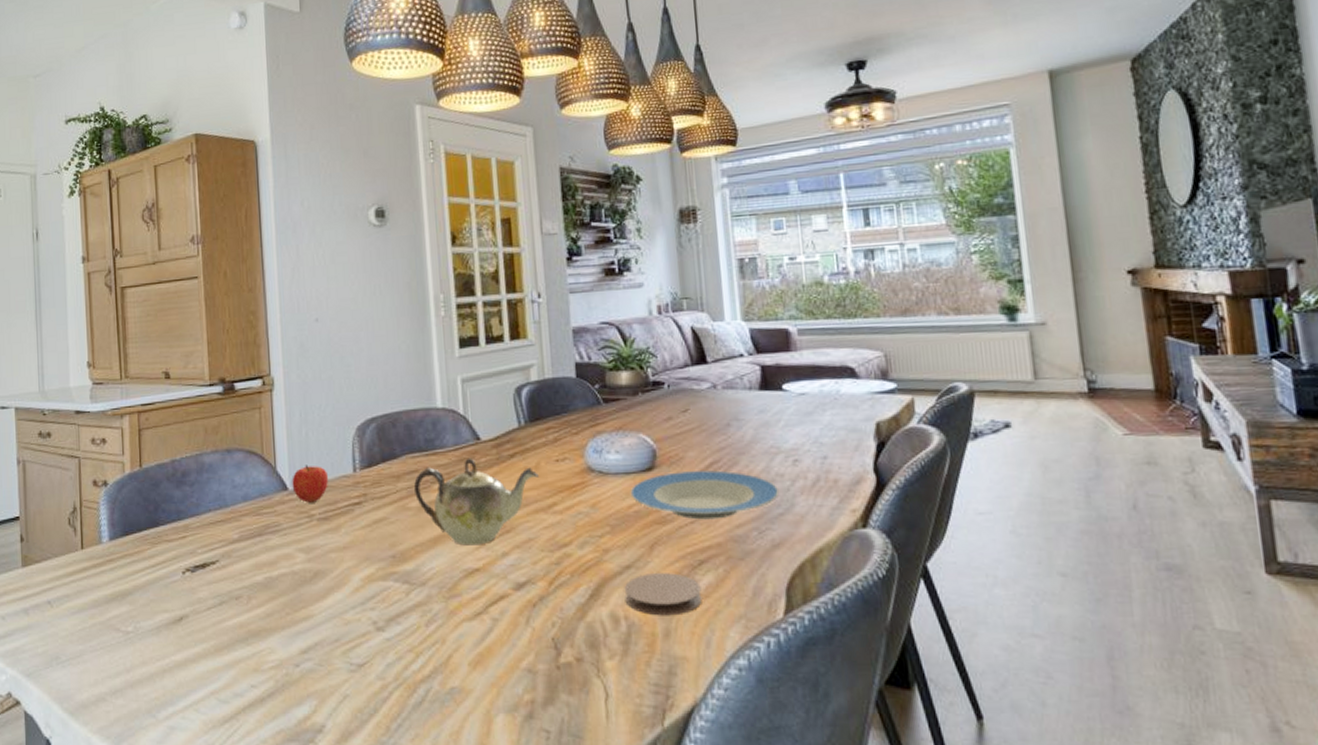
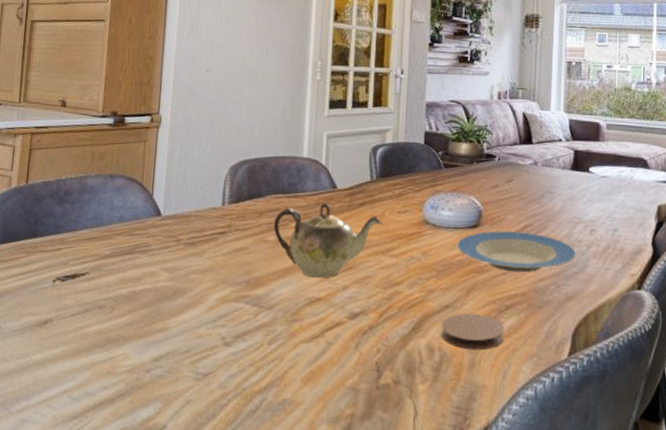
fruit: present [292,465,329,503] -> none [165,195,200,229]

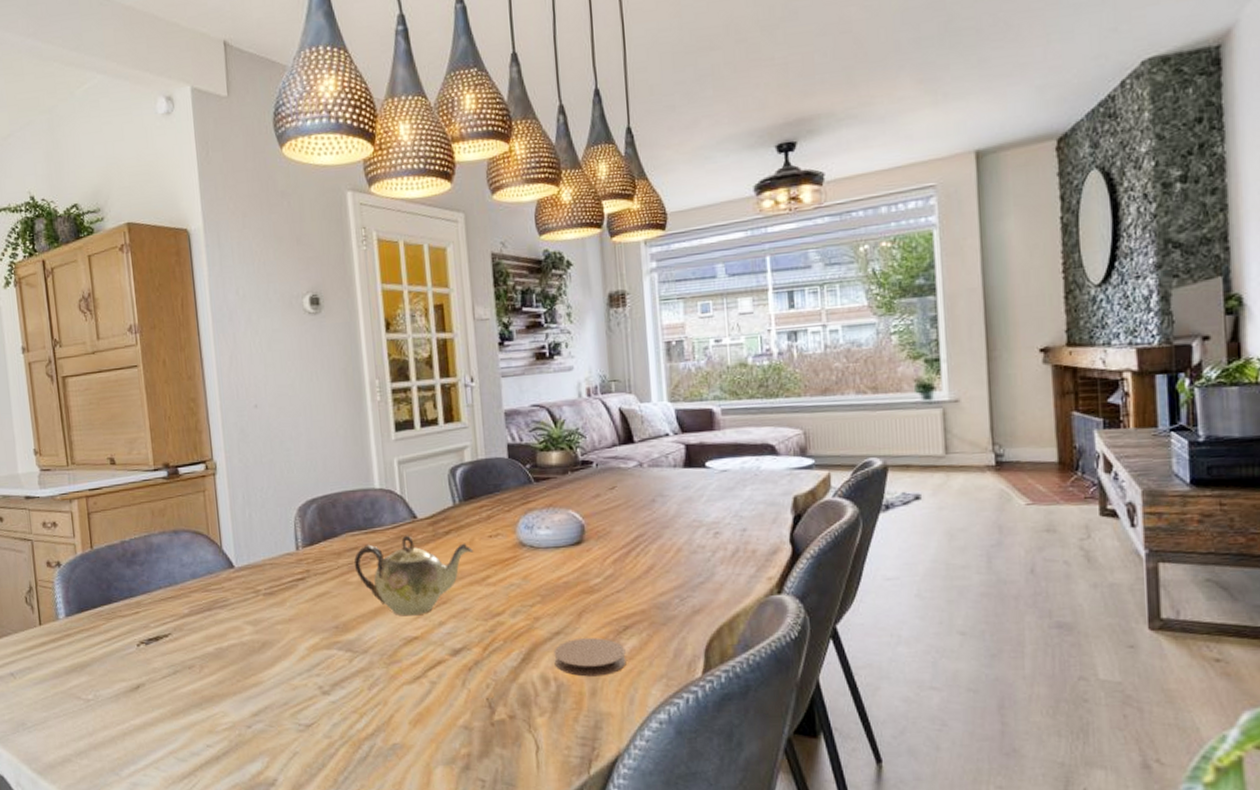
plate: present [456,231,577,273] -> none [559,543,701,589]

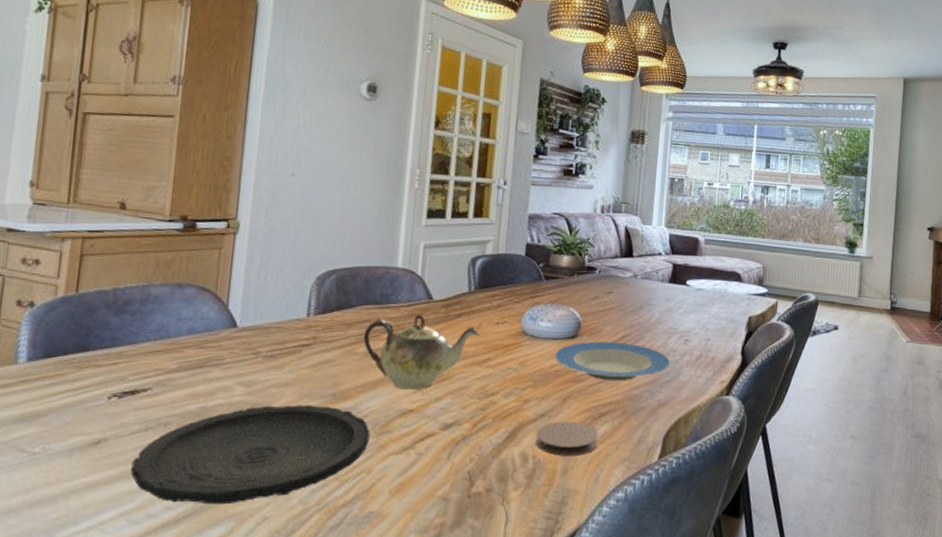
plate: none [169,639,380,742] -> present [131,405,370,505]
plate: none [559,543,701,589] -> present [554,341,671,382]

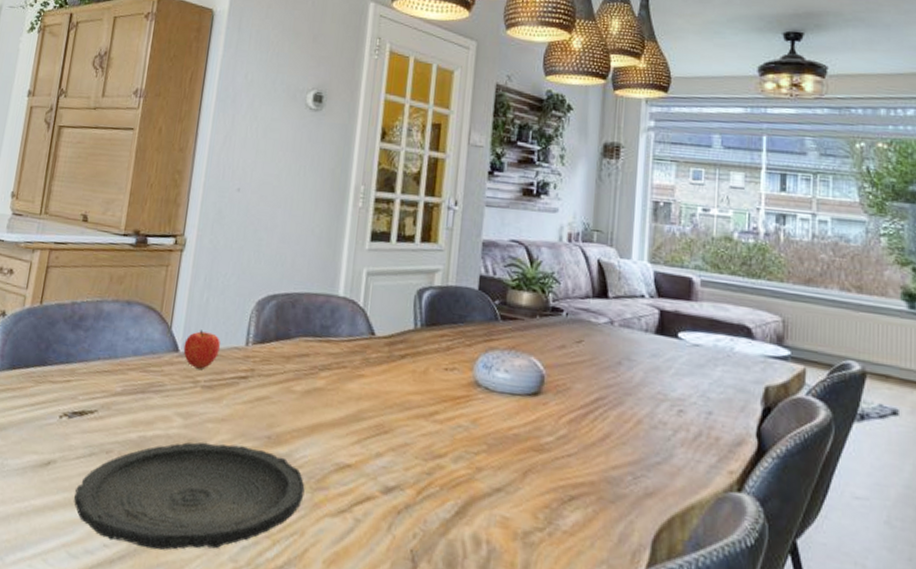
fruit: none [242,306,282,341] -> present [183,330,221,369]
teapot: present [364,314,479,390] -> none [301,351,426,441]
coaster: present [535,421,598,457] -> none [489,500,568,549]
plate: present [554,341,671,382] -> none [512,401,660,457]

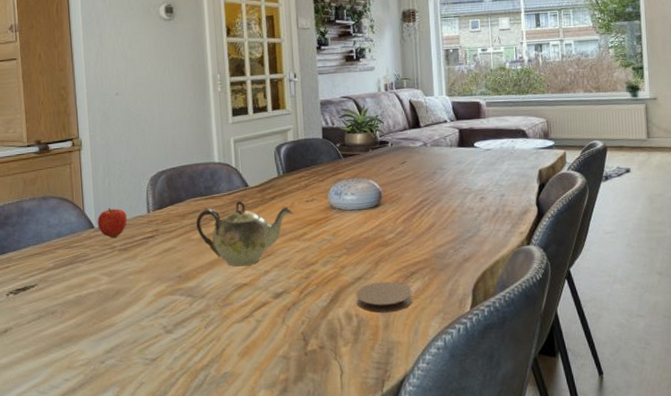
plate: present [74,441,305,550] -> none [33,287,215,375]
teapot: none [301,351,426,441] -> present [196,200,293,267]
coaster: none [489,500,568,549] -> present [356,282,413,313]

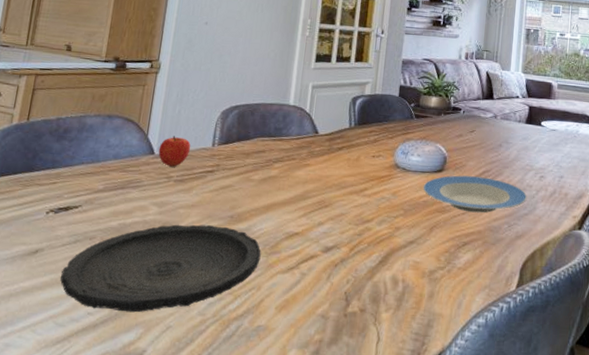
plate: none [33,287,215,375] -> present [60,224,261,313]
teapot: present [196,200,293,267] -> none [258,146,358,215]
coaster: present [356,282,413,313] -> none [405,248,462,282]
plate: none [361,206,470,243] -> present [422,175,528,213]

